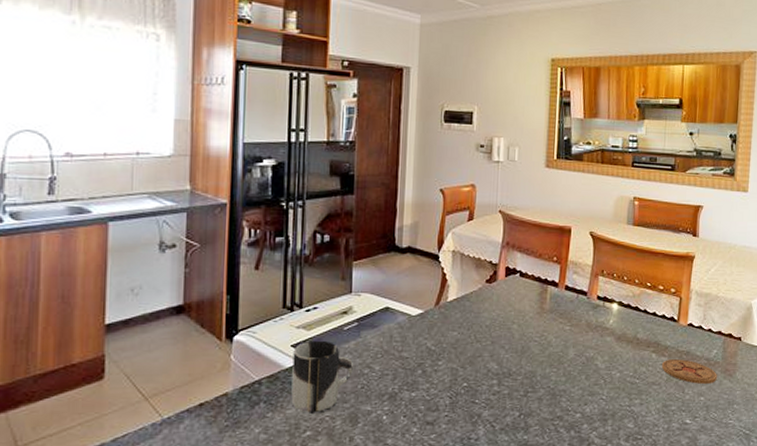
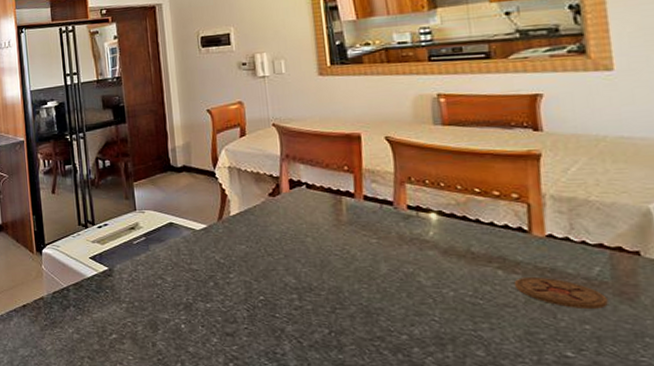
cup: present [291,340,354,413] -> none [92,253,148,318]

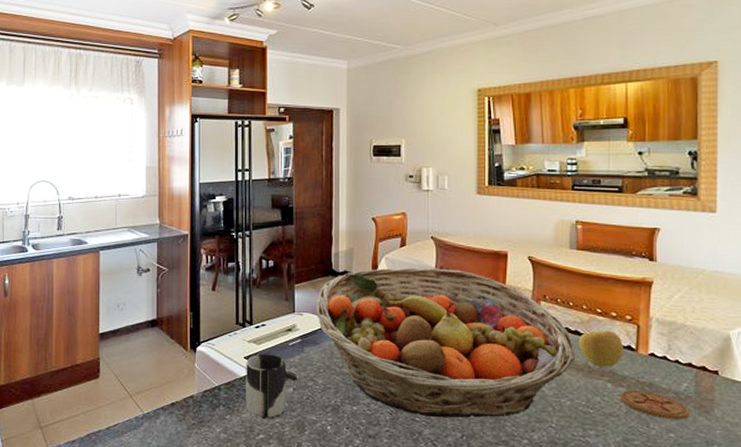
cup: none [92,253,148,318] -> present [246,354,299,419]
fruit basket: none [157,156,455,314] -> present [317,267,576,418]
apple: none [456,211,514,252] -> present [579,330,623,367]

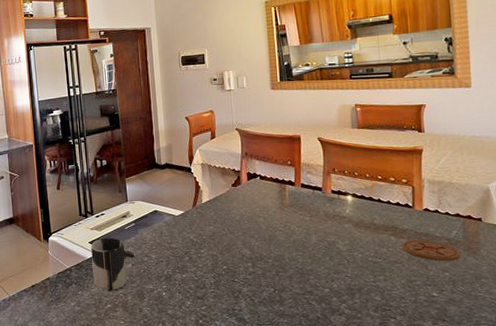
fruit basket: present [317,267,576,418] -> none [145,154,363,278]
apple: present [579,330,623,367] -> none [365,192,403,224]

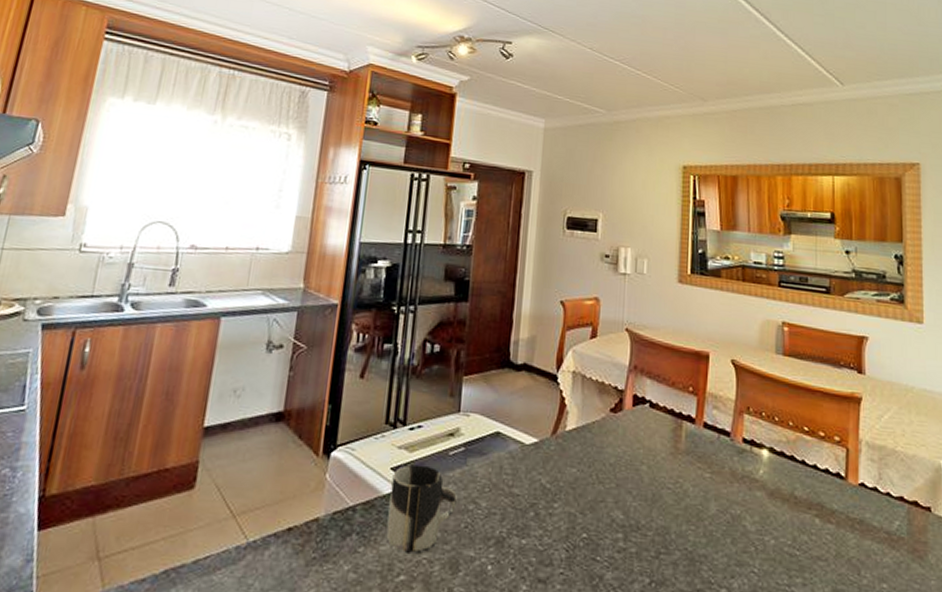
coaster: present [401,240,460,261] -> none [828,528,903,566]

